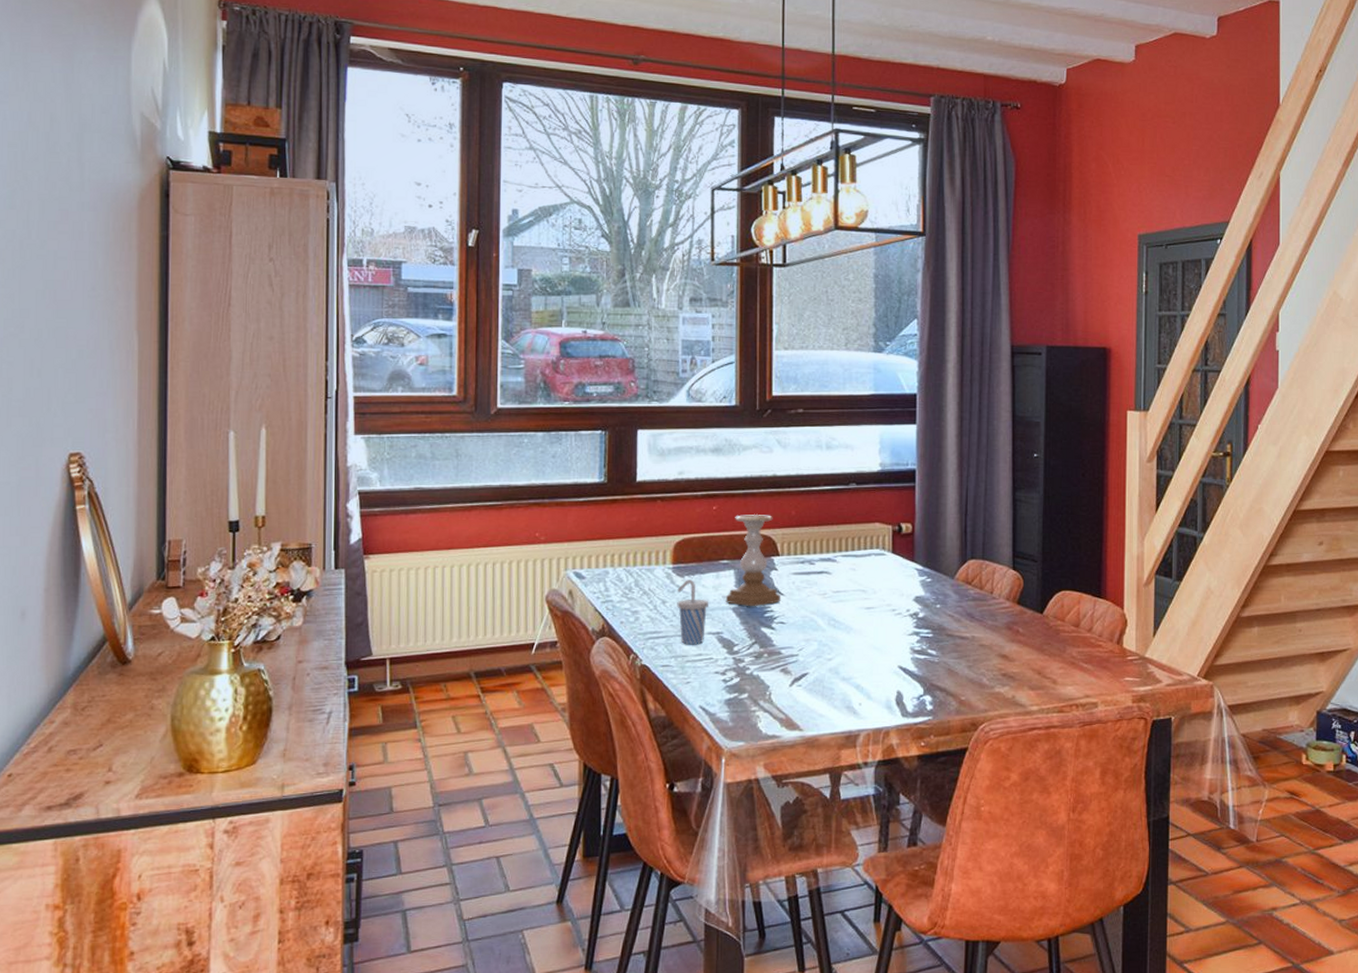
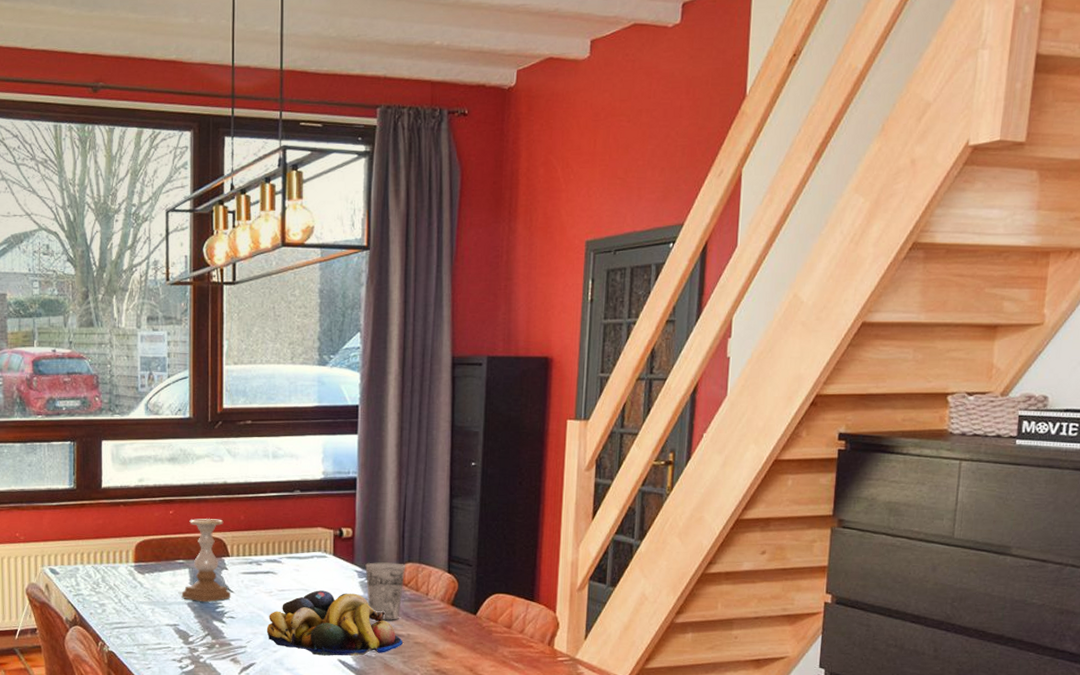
cup: present [677,580,709,644] -> none [139,577,167,634]
fruit bowl: none [820,591,967,663] -> present [266,590,403,657]
cup: none [926,559,968,621] -> present [365,562,405,620]

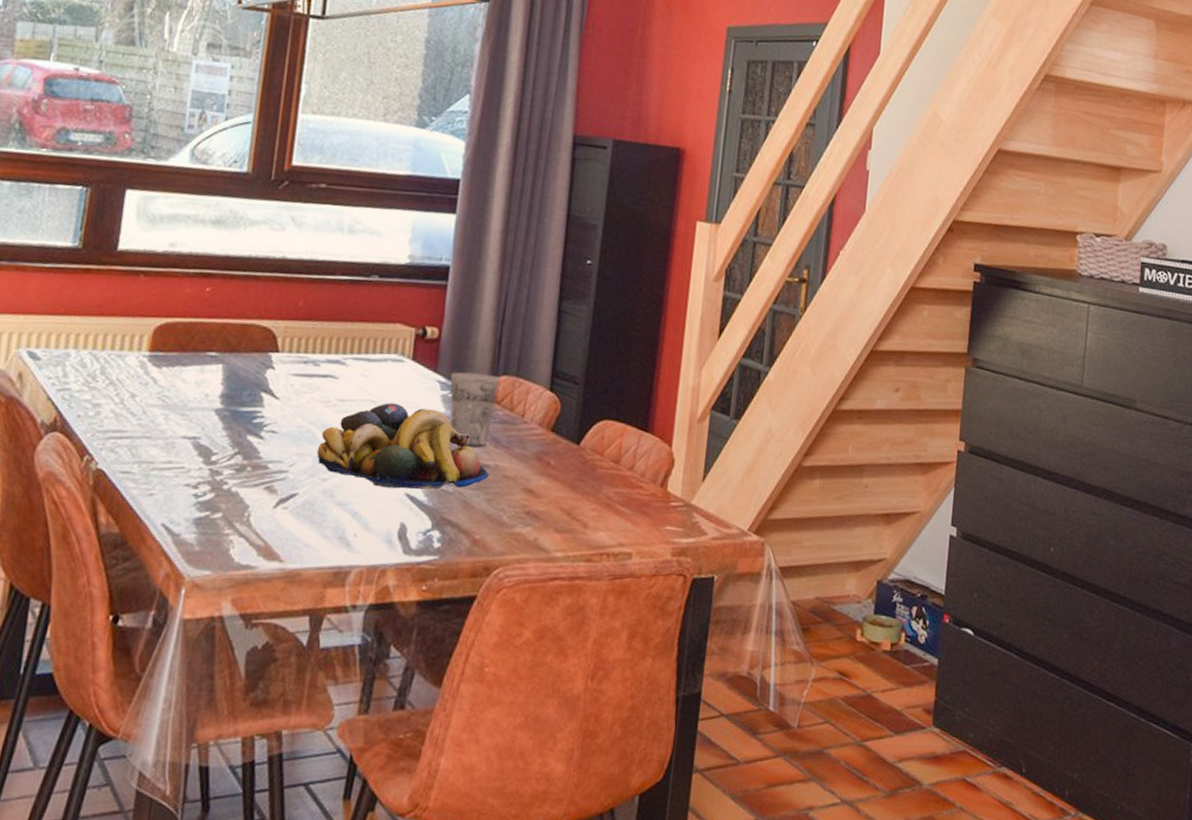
candle holder: present [181,518,231,602] -> none [207,300,277,410]

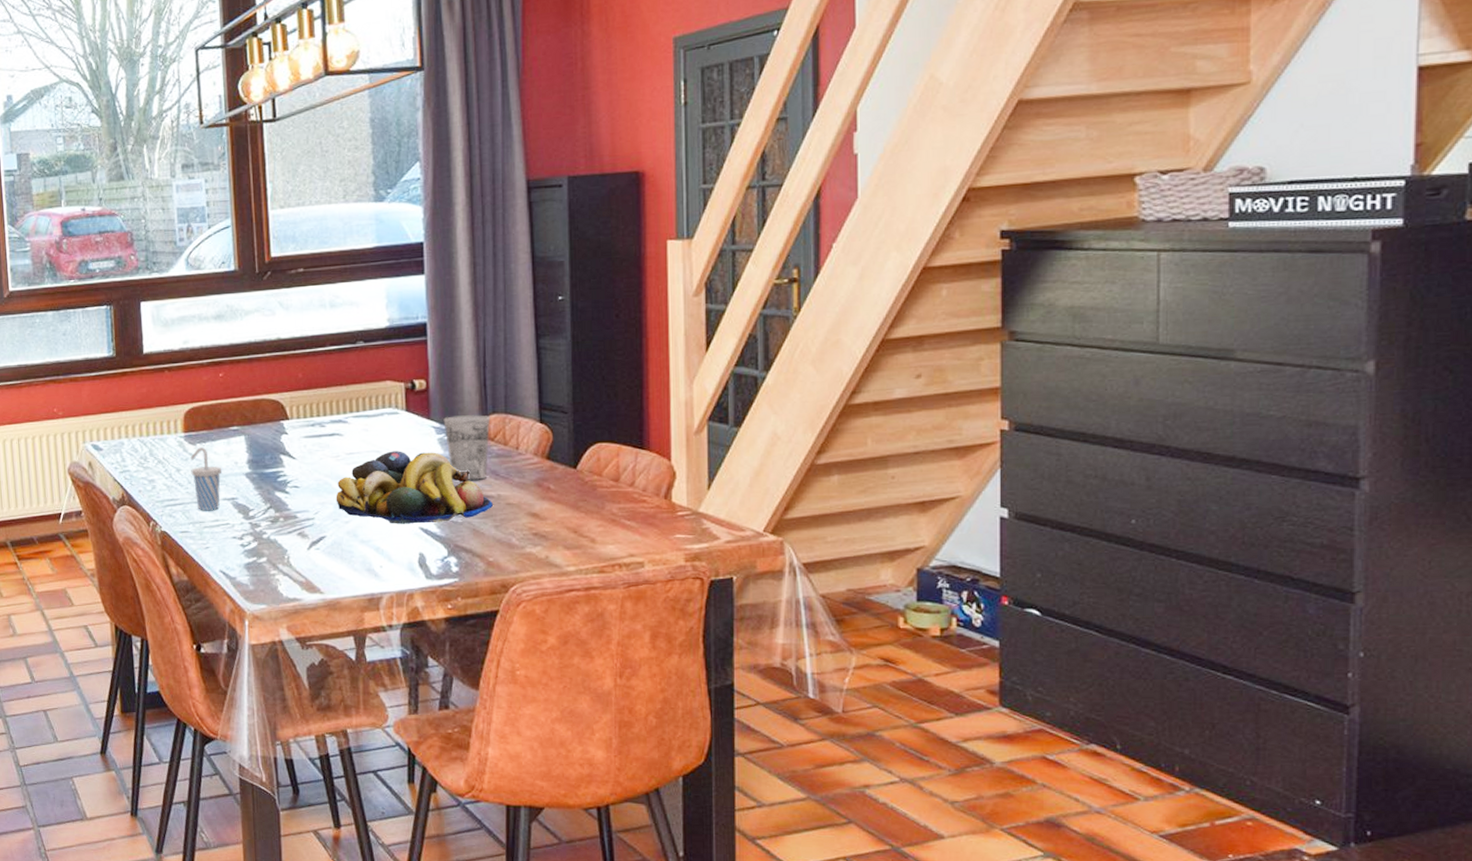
cup: none [148,371,189,449] -> present [190,447,222,510]

